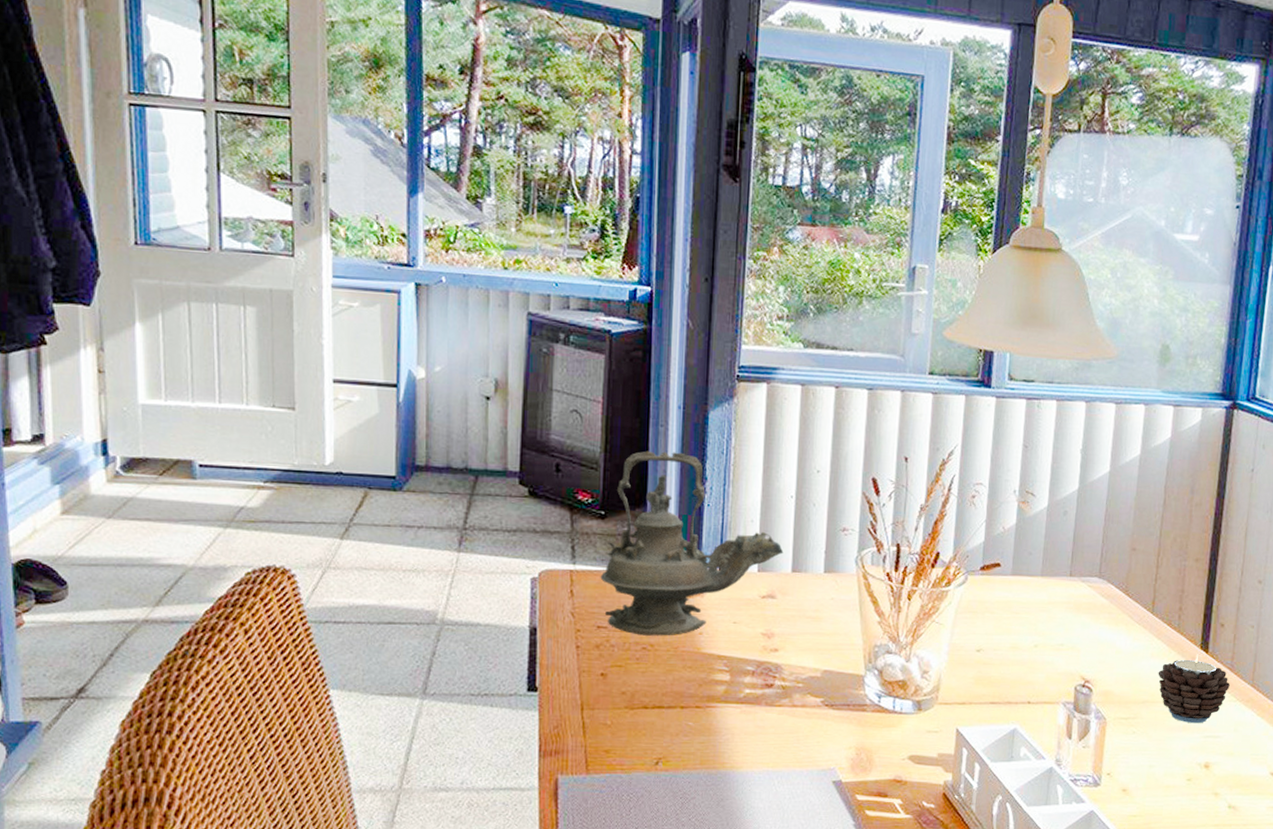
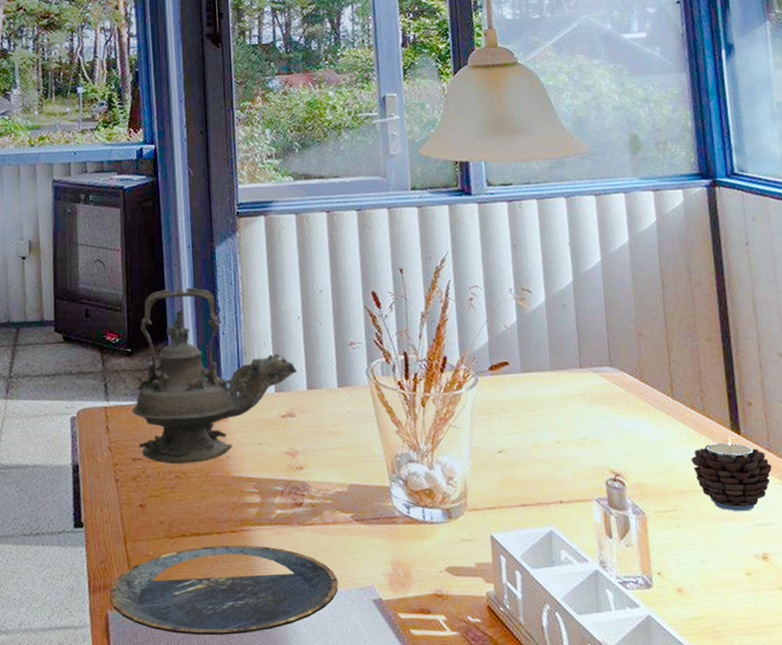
plate: none [561,720,800,806] -> present [109,545,338,636]

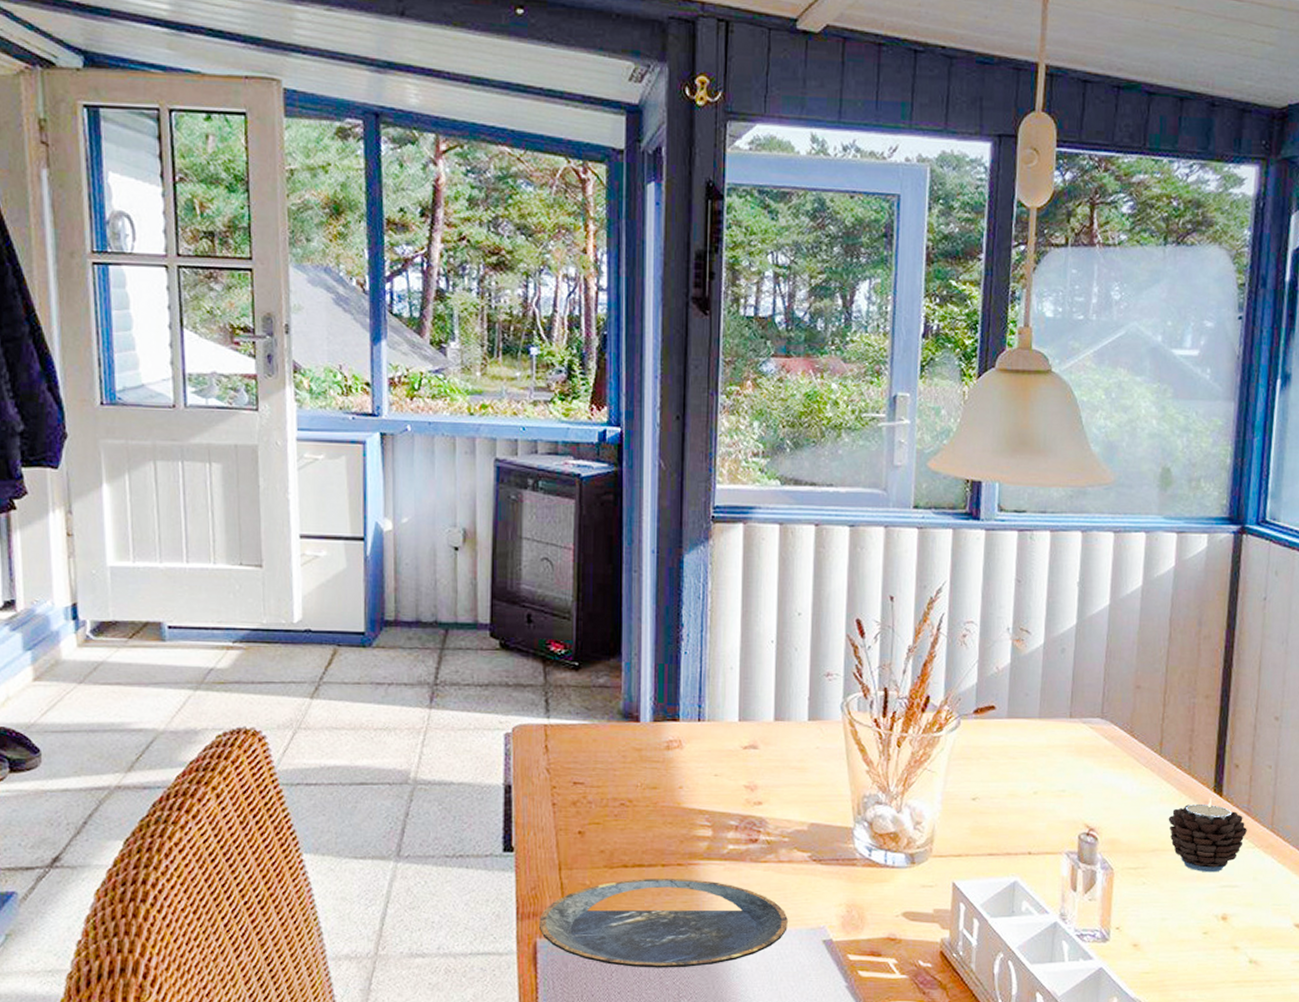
teapot: present [132,287,298,464] -> none [575,598,765,791]

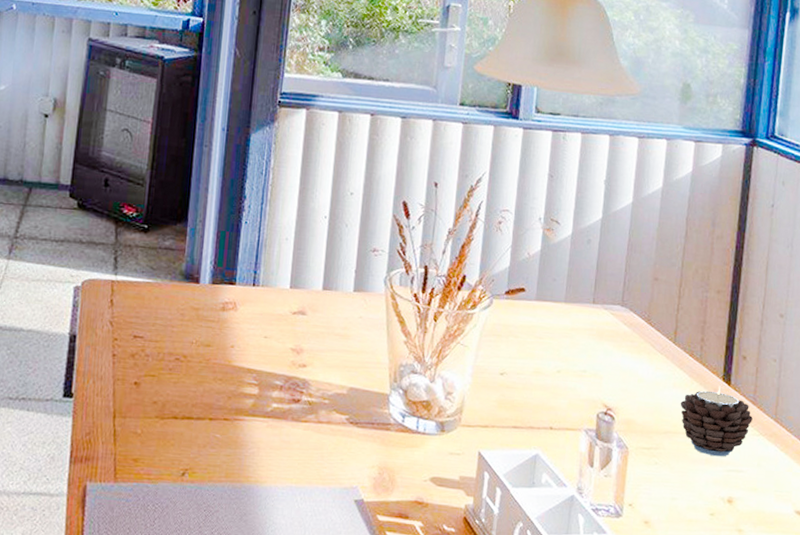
plate: present [539,879,788,968] -> none [90,430,323,519]

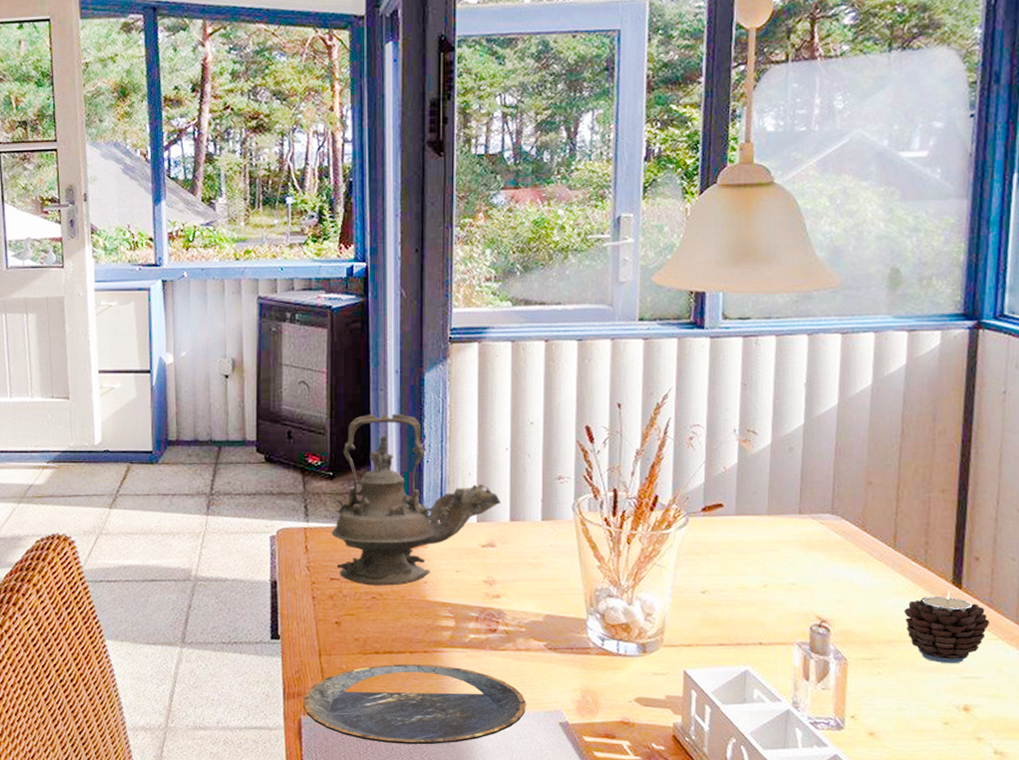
plate: none [90,430,323,519] -> present [303,664,526,745]
teapot: none [139,169,316,348] -> present [331,414,501,586]

